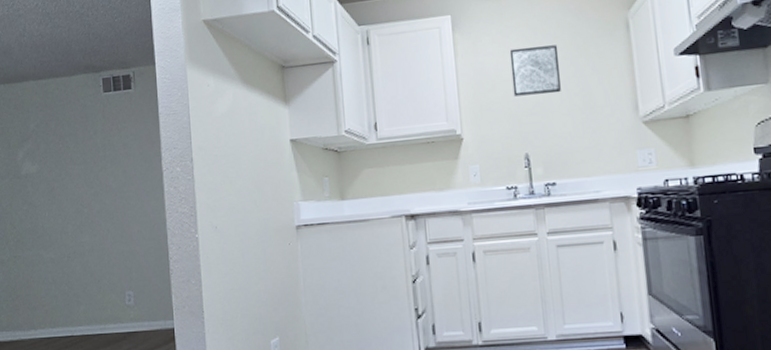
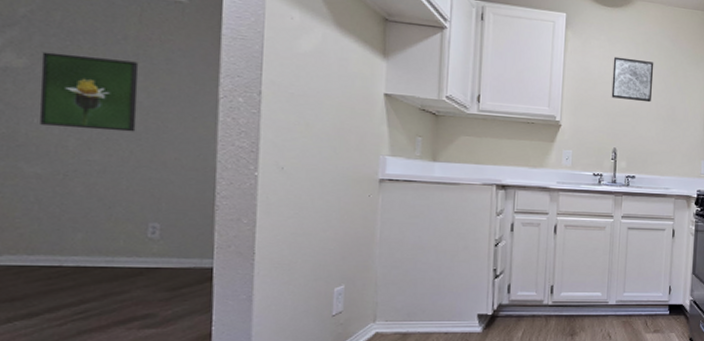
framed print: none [46,151,110,217] -> present [39,52,139,132]

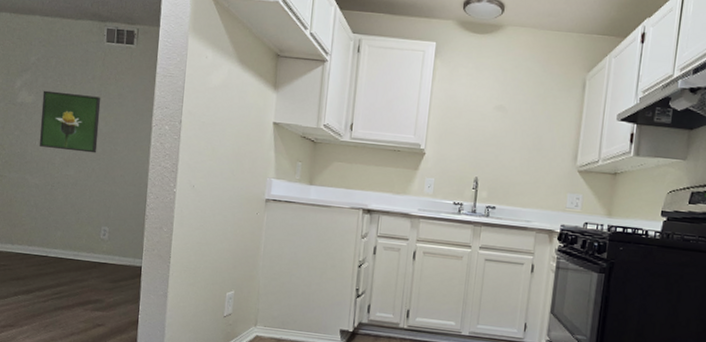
wall art: present [611,56,654,103] -> none [476,84,522,131]

